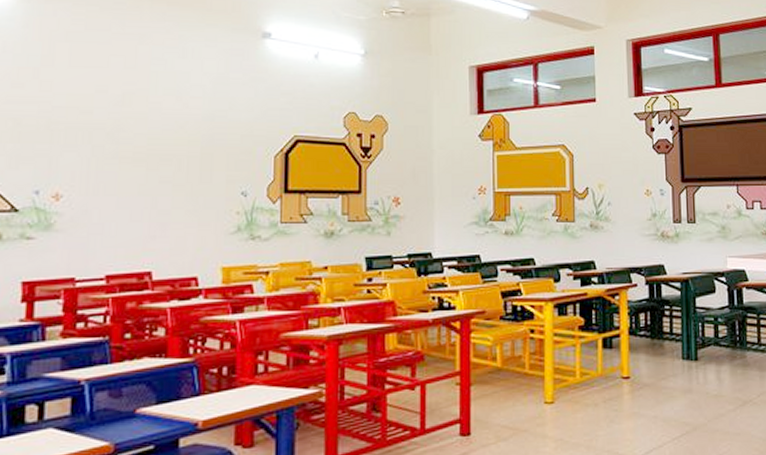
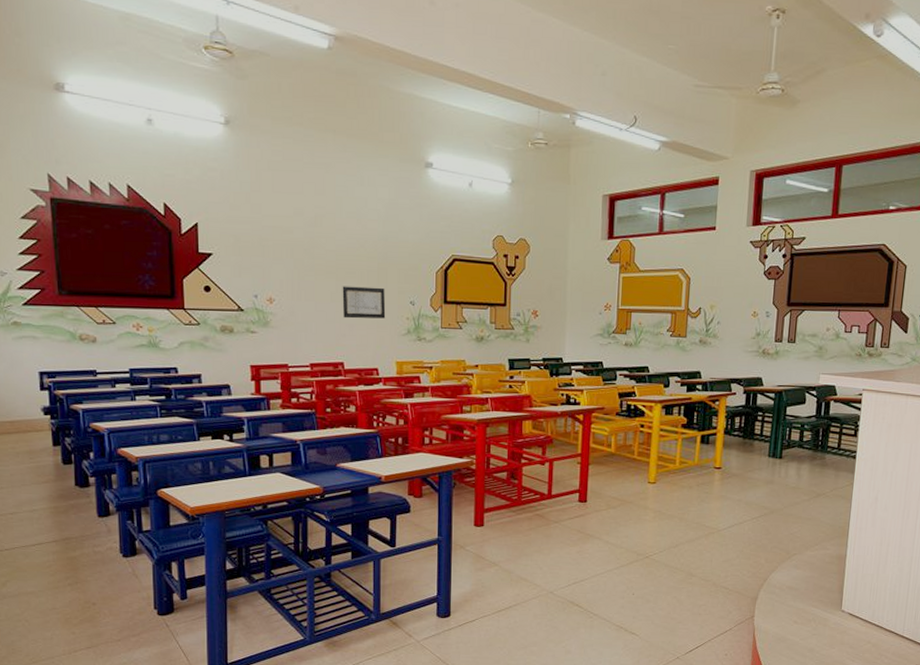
wall art: none [153,176,210,216] -> present [342,286,386,319]

